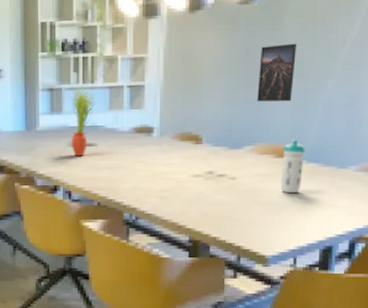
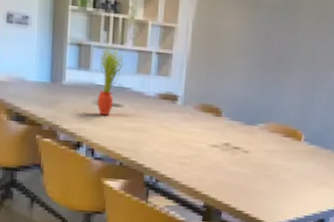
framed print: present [257,43,297,102] -> none [272,34,309,88]
water bottle: present [280,140,305,193] -> none [286,122,309,170]

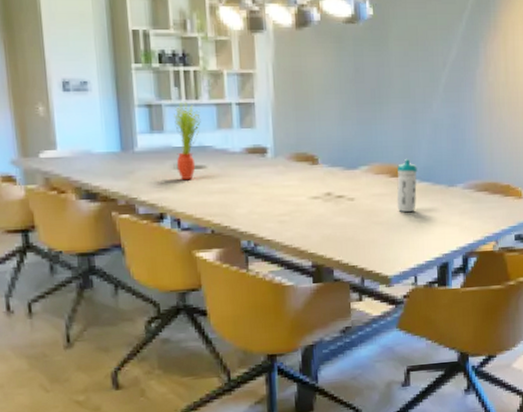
water bottle: none [286,122,309,170] -> present [396,159,417,212]

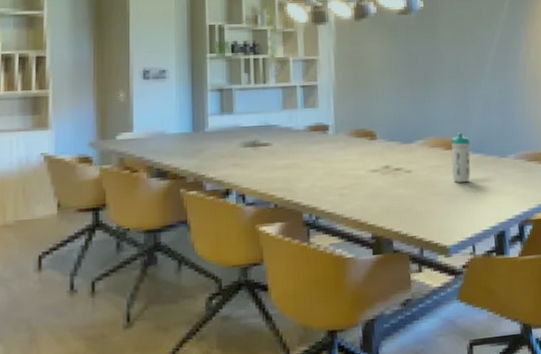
potted plant: present [174,102,201,181] -> none [243,86,268,158]

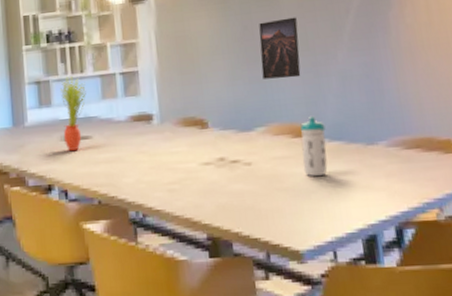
potted plant: none [243,86,268,158] -> present [61,76,86,152]
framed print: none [421,48,453,99] -> present [259,17,301,79]

